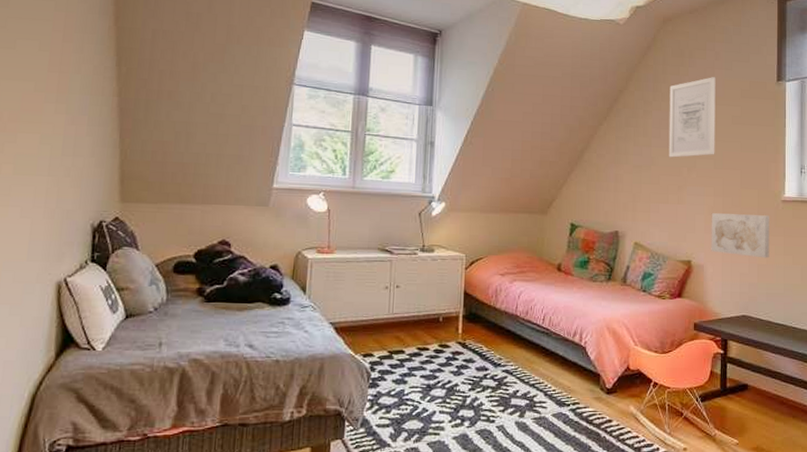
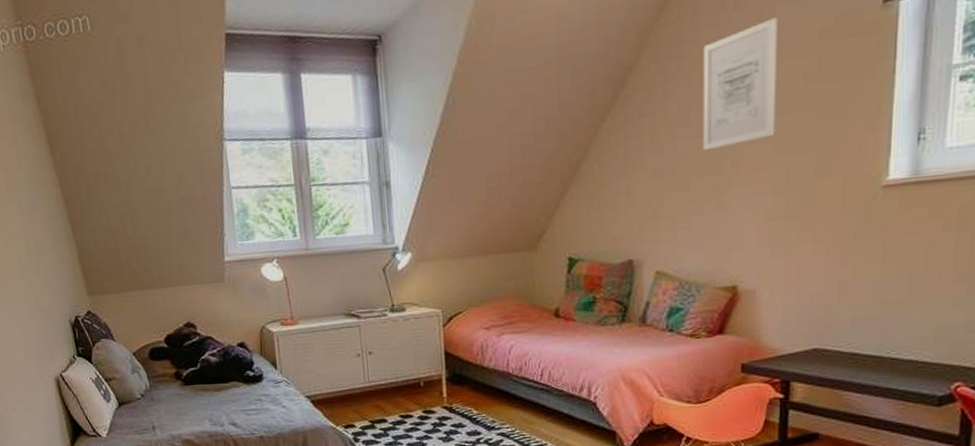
wall art: present [711,213,769,258] -> none [767,210,861,271]

